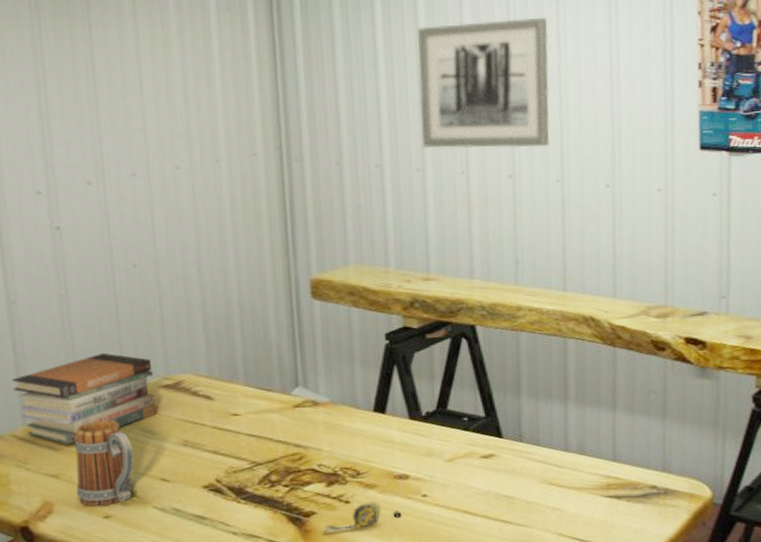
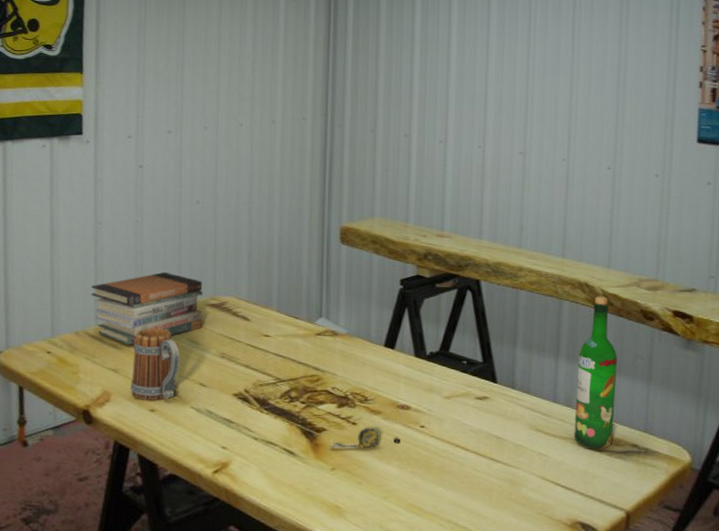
wall art: present [418,17,550,149] -> none [446,19,564,130]
wine bottle: none [588,330,631,496] -> present [574,296,617,449]

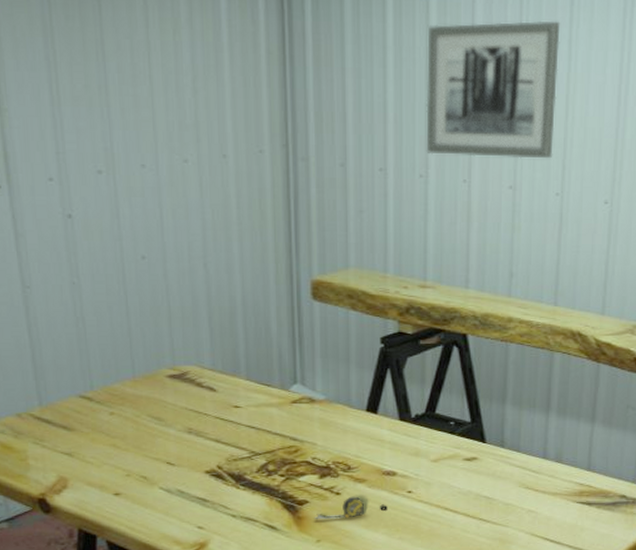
book stack: present [91,271,203,346] -> none [29,341,163,426]
mug: present [130,328,180,401] -> none [87,405,142,484]
wall art: none [446,19,564,130] -> present [426,21,560,159]
wine bottle: present [574,296,617,449] -> none [563,346,609,502]

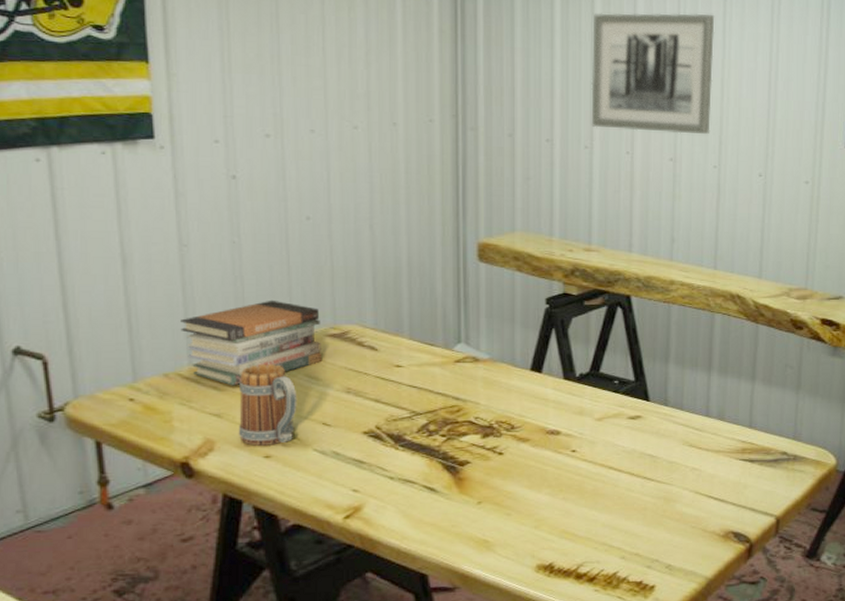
book stack: none [29,341,163,426] -> present [181,300,321,386]
mug: none [87,405,142,484] -> present [239,364,297,446]
tape measure: present [314,496,387,520] -> none [475,456,551,481]

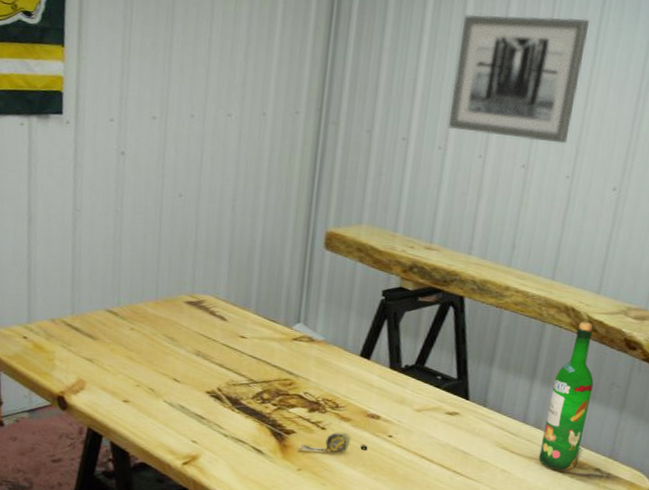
book stack: present [181,300,321,386] -> none [68,265,181,337]
mug: present [239,364,297,446] -> none [105,320,155,392]
tape measure: none [475,456,551,481] -> present [298,432,368,453]
wine bottle: none [726,308,768,459] -> present [538,322,594,471]

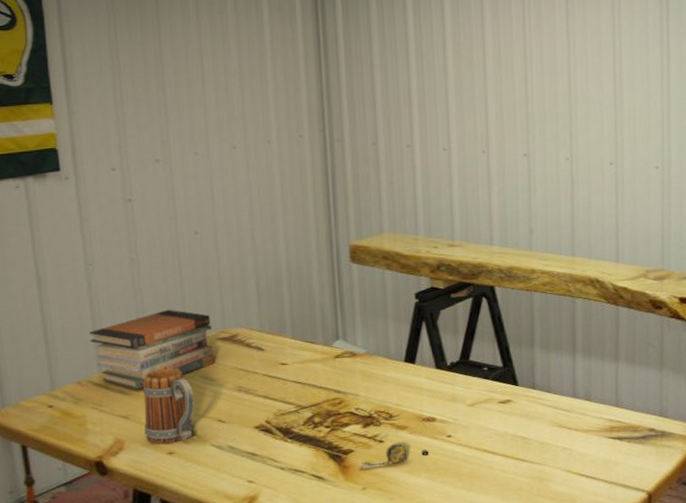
book stack: none [68,265,181,337] -> present [90,309,214,390]
mug: none [105,320,155,392] -> present [143,368,195,444]
wall art: present [448,14,590,144] -> none [444,16,561,131]
wine bottle: present [538,322,594,471] -> none [594,290,631,438]

